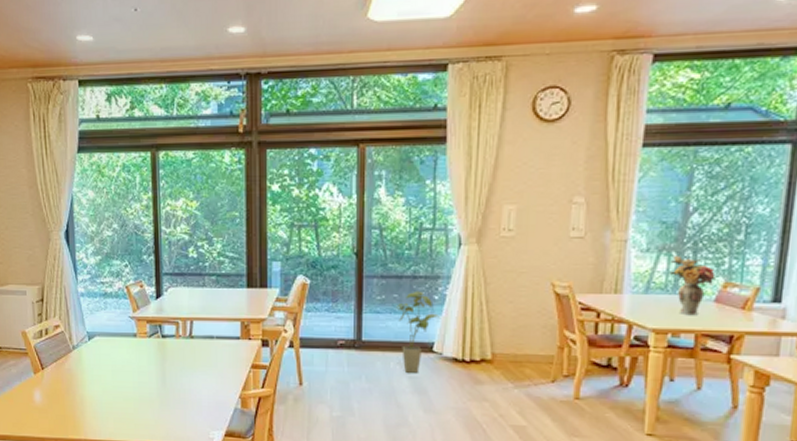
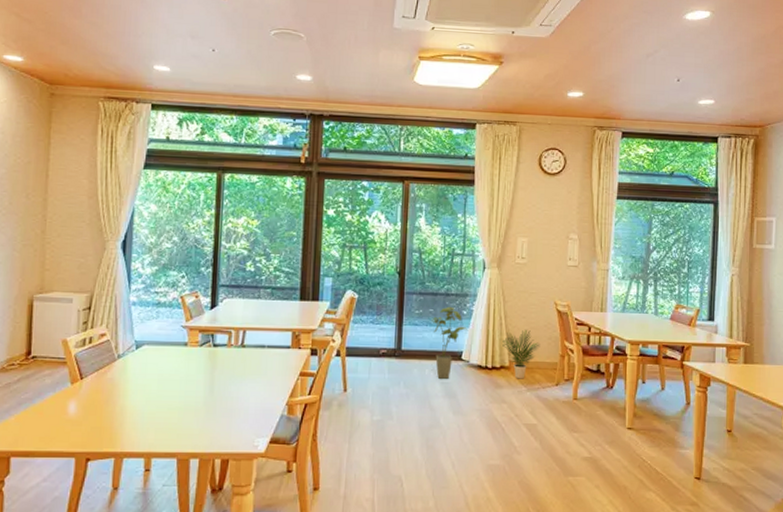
potted plant: none [483,316,532,375] -> present [502,329,540,379]
flower arrangement: present [669,256,716,316] -> none [638,283,670,331]

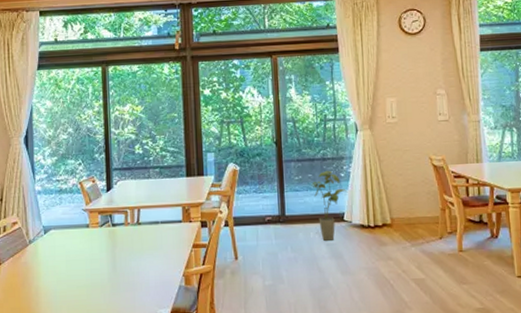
potted plant: present [502,329,540,379] -> none [382,186,420,236]

